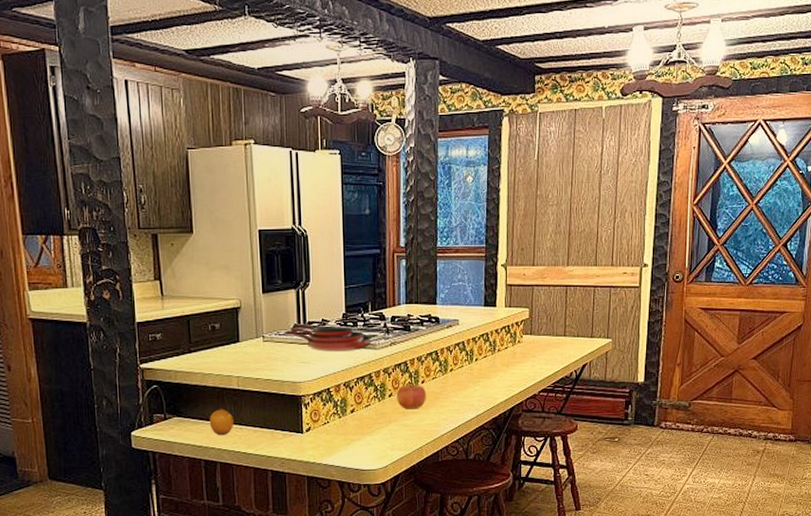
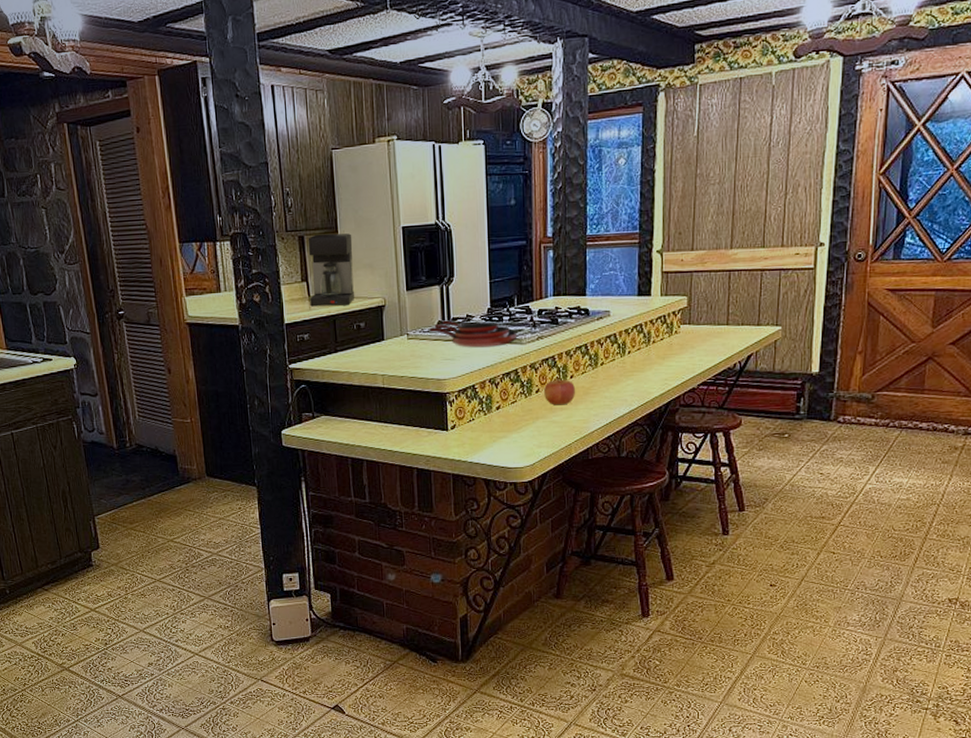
coffee maker: none [161,233,210,307] -> present [308,233,355,307]
fruit: present [209,409,234,436] -> none [355,407,380,434]

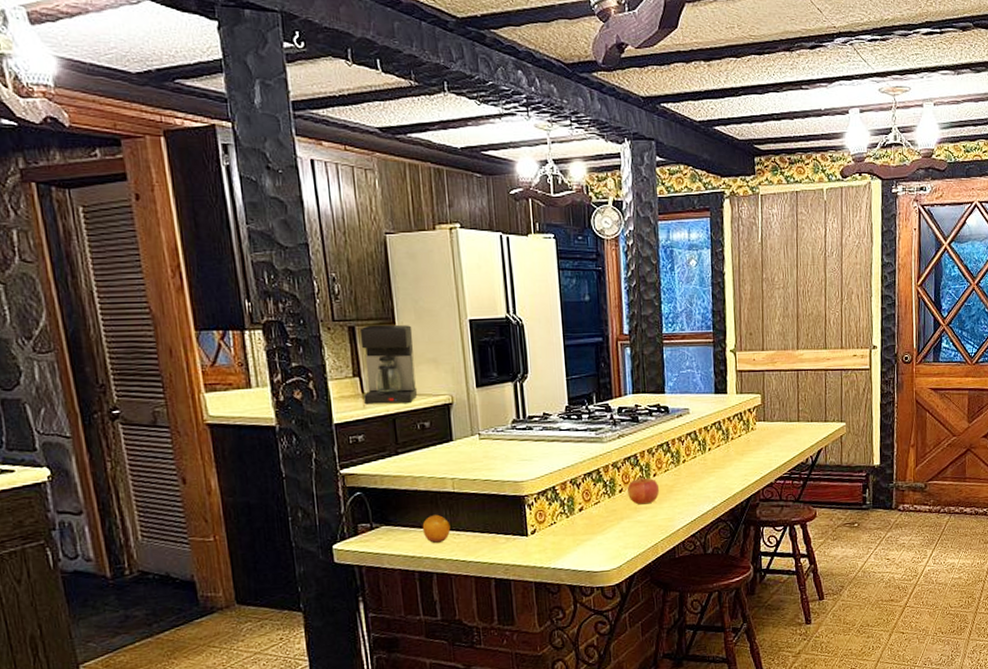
fruit: none [355,407,380,434] -> present [422,514,451,544]
frying pan: present [429,321,516,348] -> none [503,420,597,448]

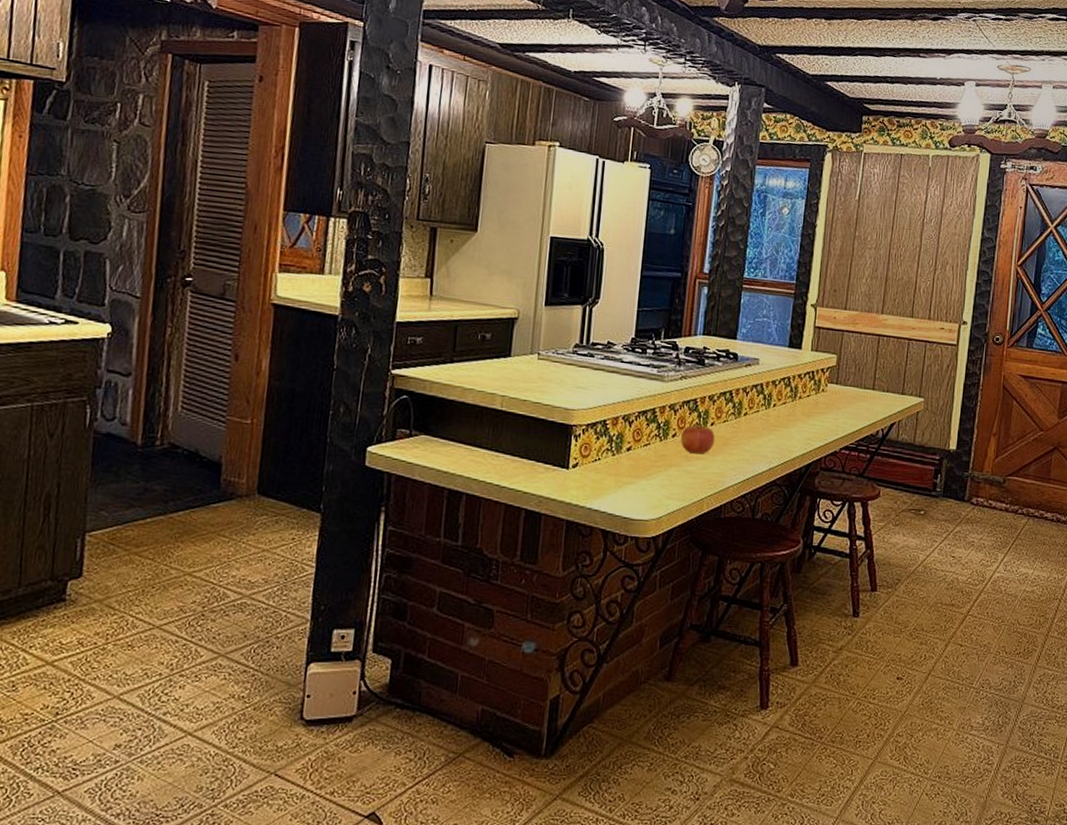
coffee maker: present [359,324,418,405] -> none [430,228,493,313]
fruit: present [422,514,451,544] -> none [461,431,491,463]

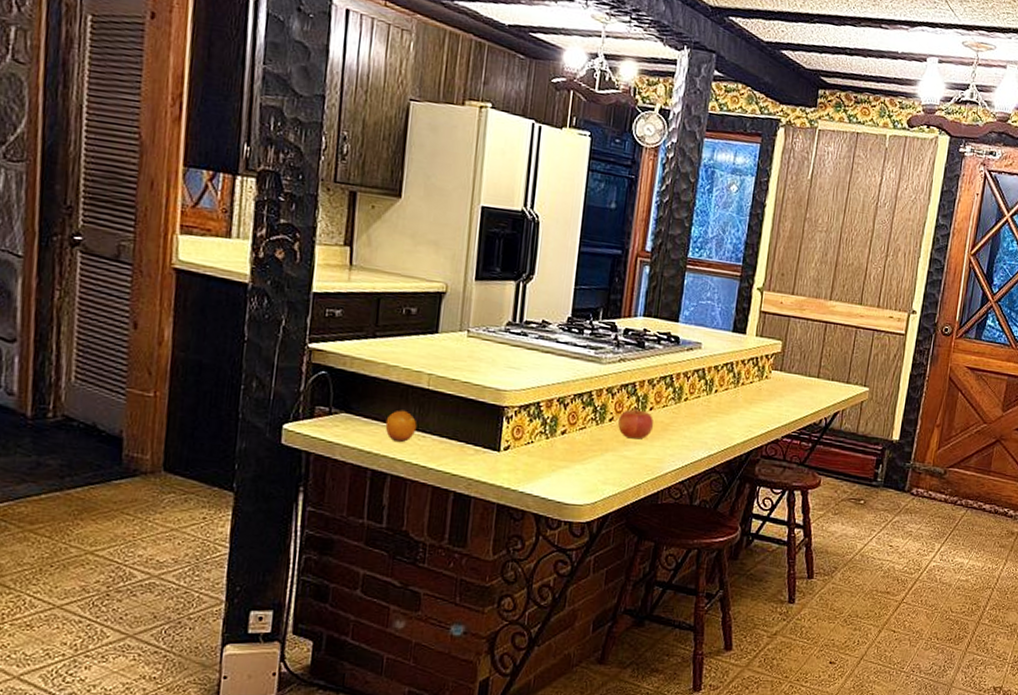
fruit: none [461,431,491,463] -> present [385,410,417,443]

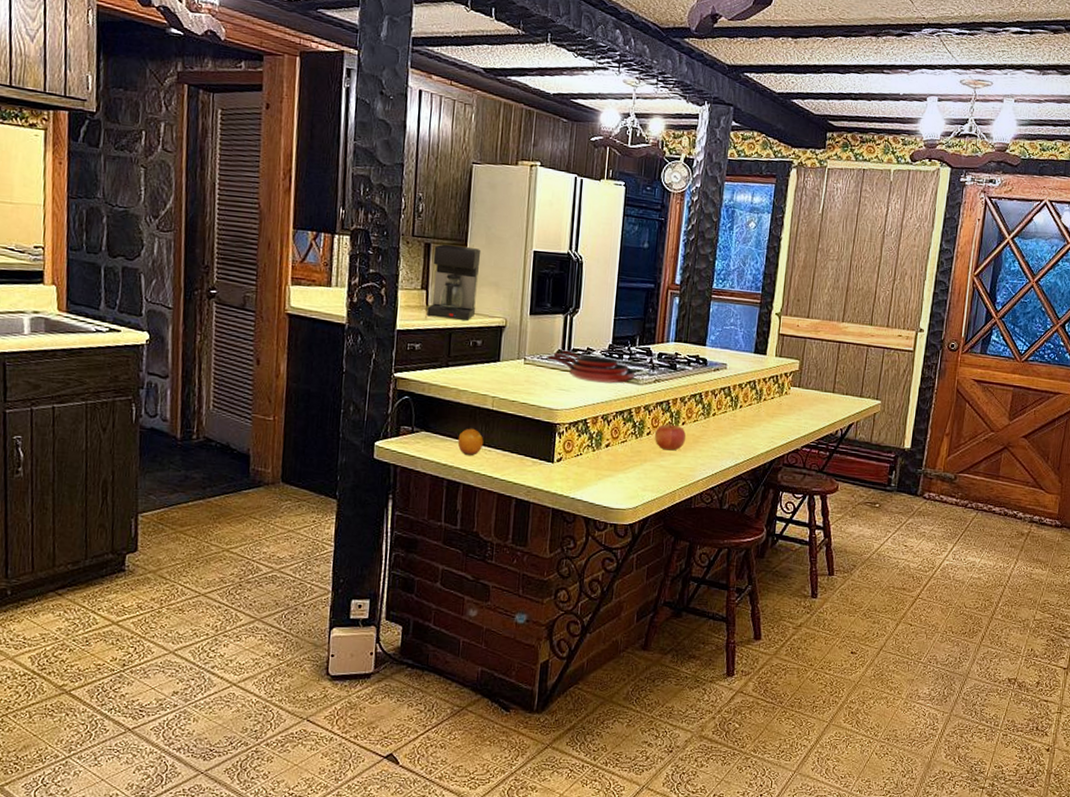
coffee maker: none [350,193,419,286] -> present [427,244,482,322]
frying pan: none [495,323,597,363] -> present [547,351,634,384]

